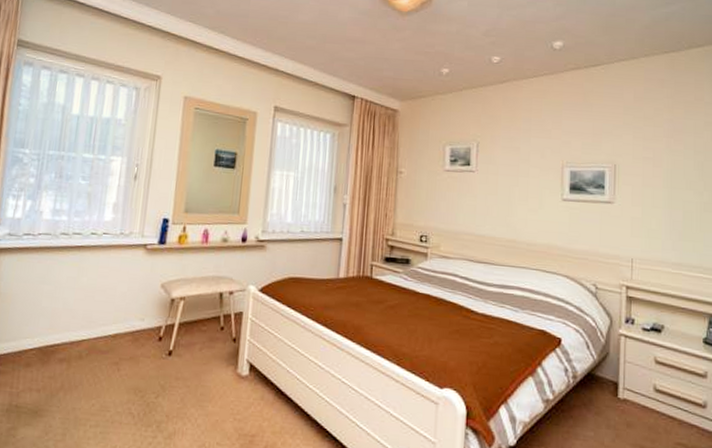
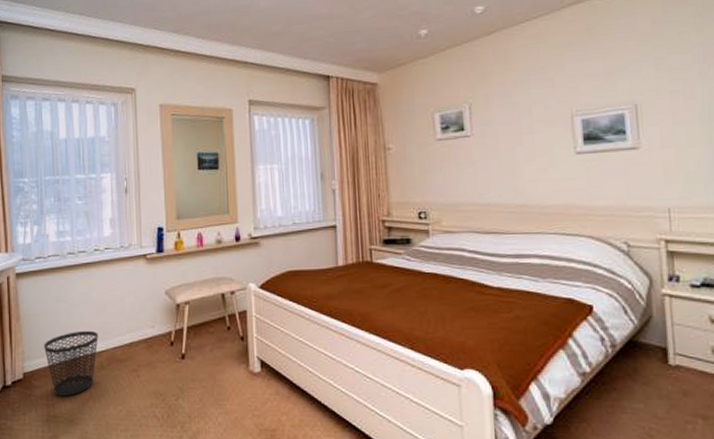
wastebasket: none [17,316,82,386] -> present [44,330,98,397]

